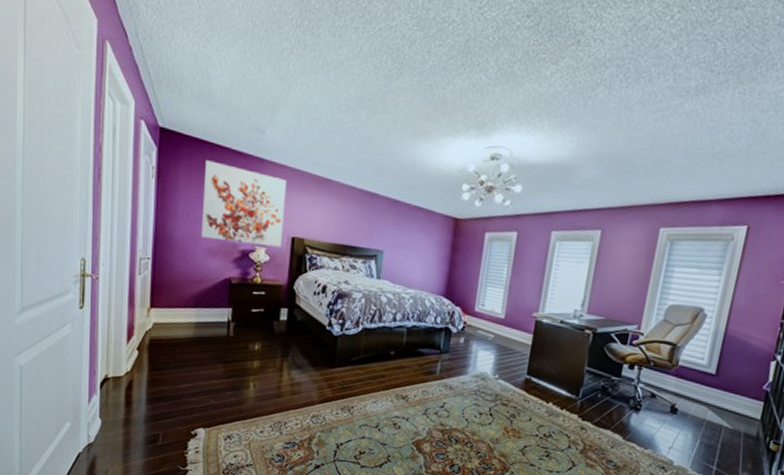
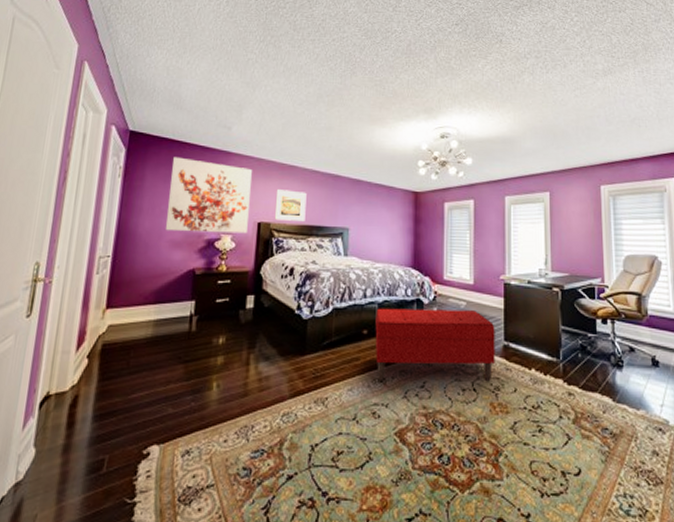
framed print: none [308,204,342,240] -> present [274,190,307,221]
bench: none [400,332,520,410] -> present [375,308,495,382]

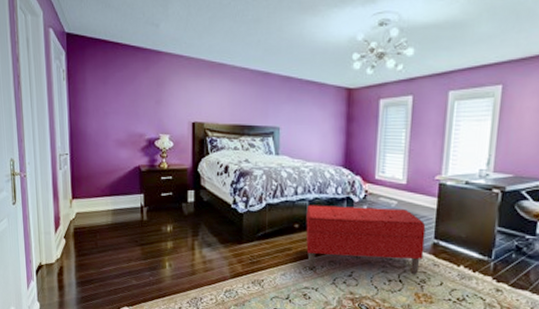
wall art: present [165,157,252,234] -> none [109,58,183,133]
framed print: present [274,190,307,221] -> none [207,89,237,121]

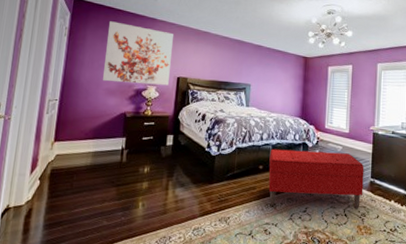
wall art: none [109,58,183,133] -> present [102,21,173,86]

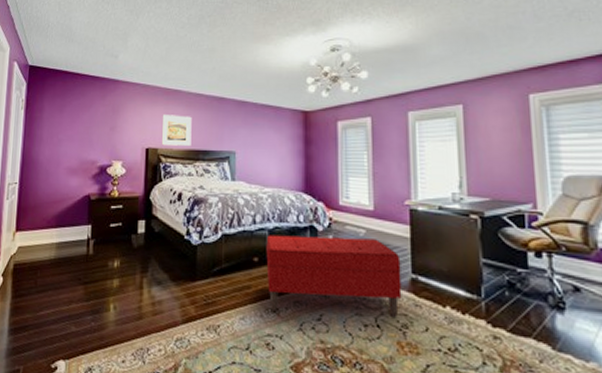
wall art: present [102,21,173,86] -> none [62,88,139,160]
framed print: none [190,51,217,78] -> present [161,115,192,146]

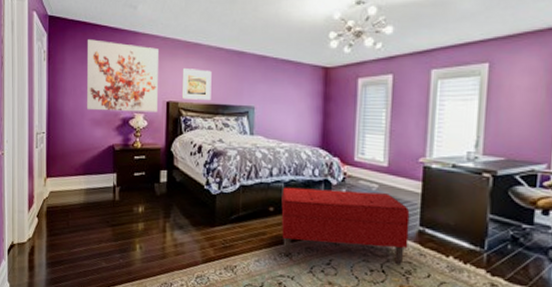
wall art: none [62,88,139,160] -> present [86,39,158,113]

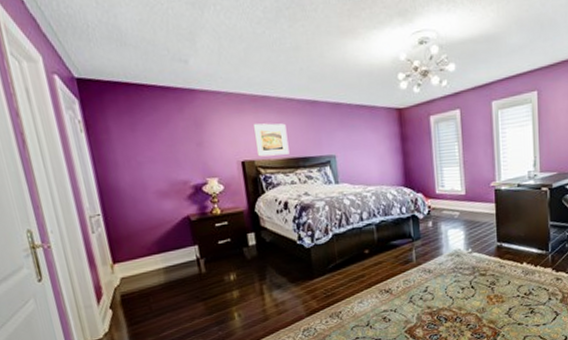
wall art: present [86,39,158,113] -> none [134,101,233,183]
bench: present [281,187,410,265] -> none [374,218,490,292]

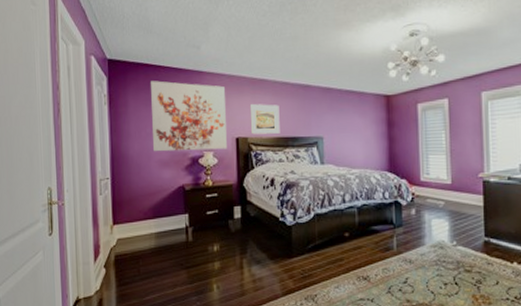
wall art: none [134,101,233,183] -> present [151,80,227,152]

